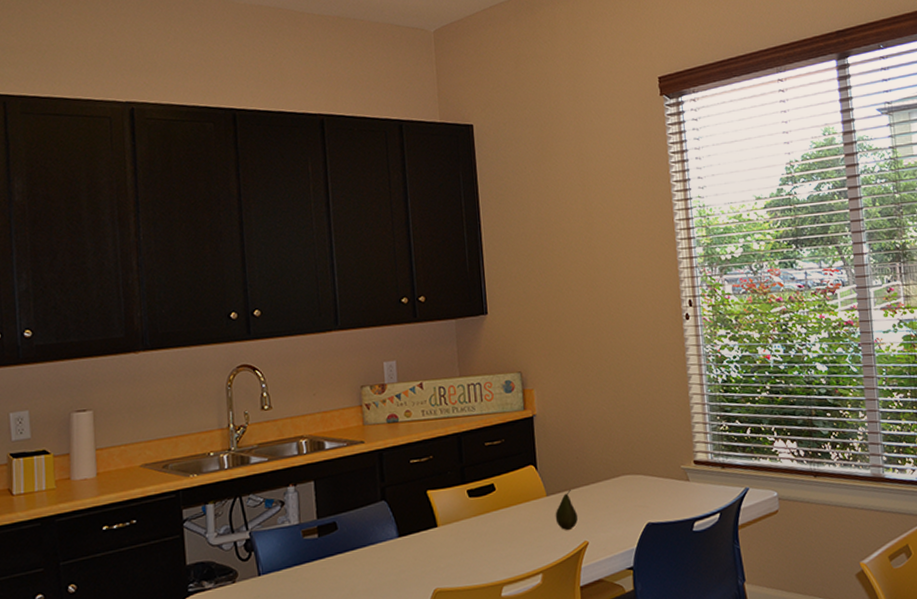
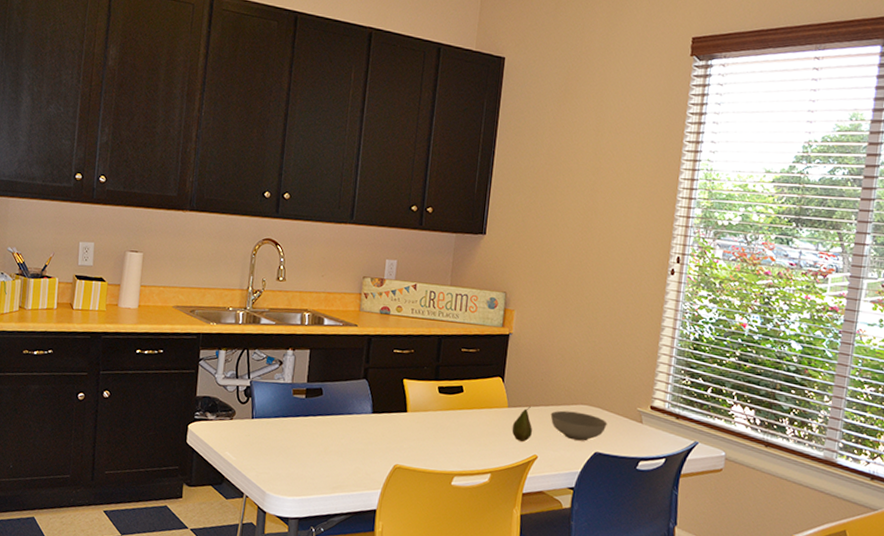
bowl: none [593,483,654,516] -> present [550,410,607,441]

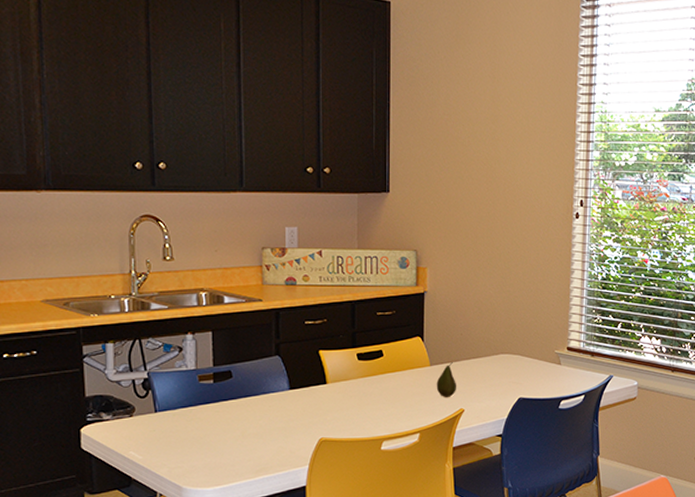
bowl: present [550,410,607,441] -> none [473,362,528,389]

